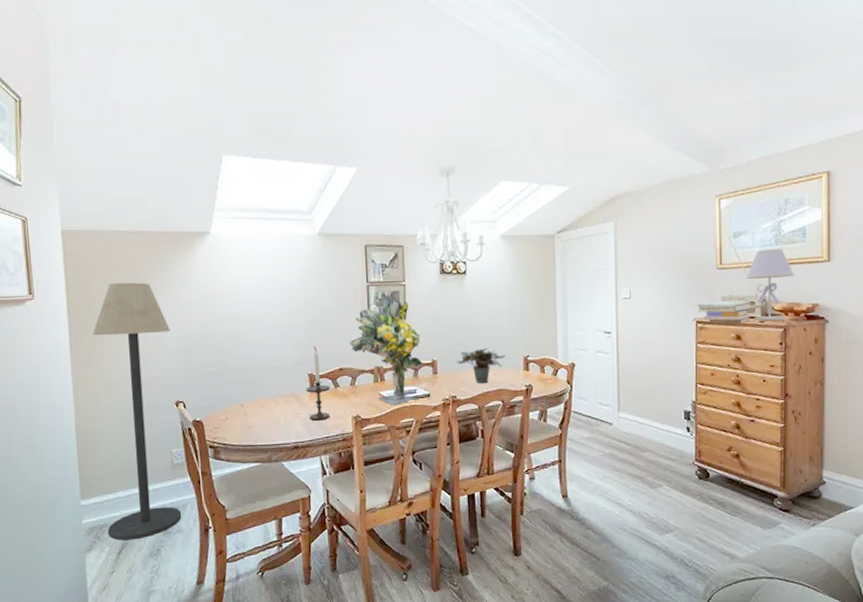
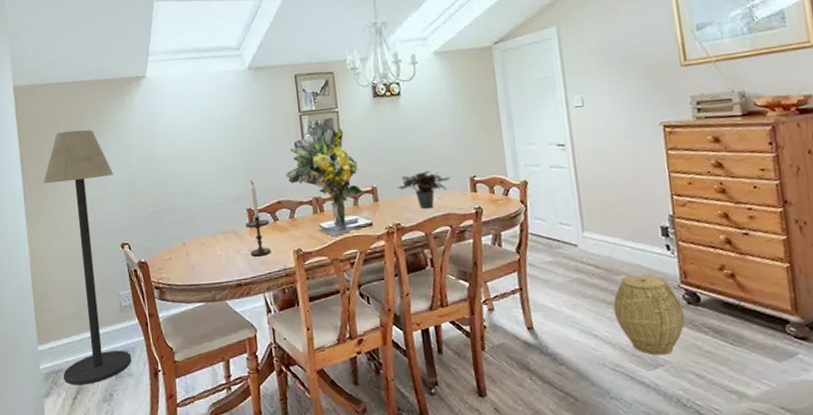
woven basket: none [637,452,695,522] -> present [613,274,685,355]
books: present [694,300,752,325] -> none [659,97,729,128]
table lamp: present [746,249,795,322] -> none [717,37,778,121]

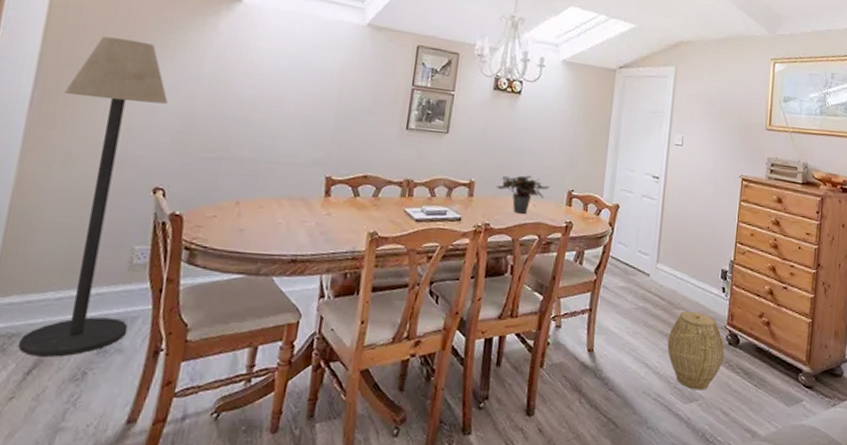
candlestick: present [245,179,272,257] -> none [317,145,349,233]
bouquet: present [285,127,363,236] -> none [380,104,462,225]

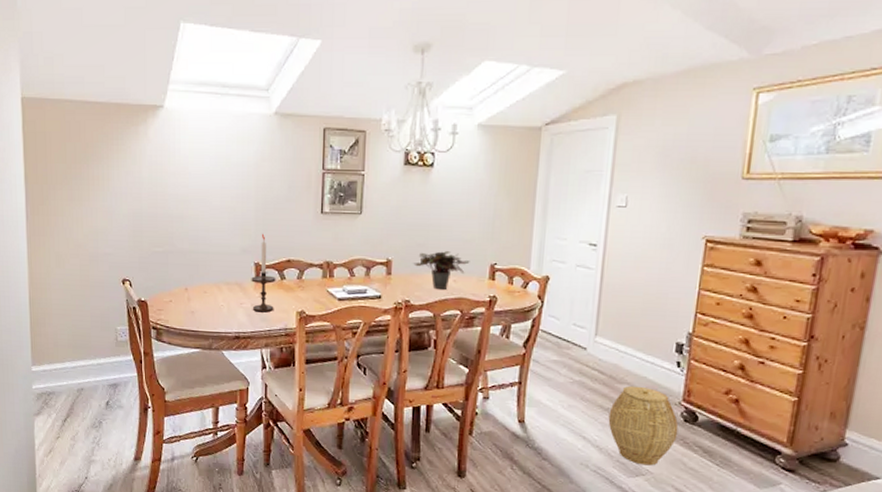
floor lamp: present [17,36,168,357] -> none [47,154,123,410]
candlestick: none [317,145,349,233] -> present [251,233,276,313]

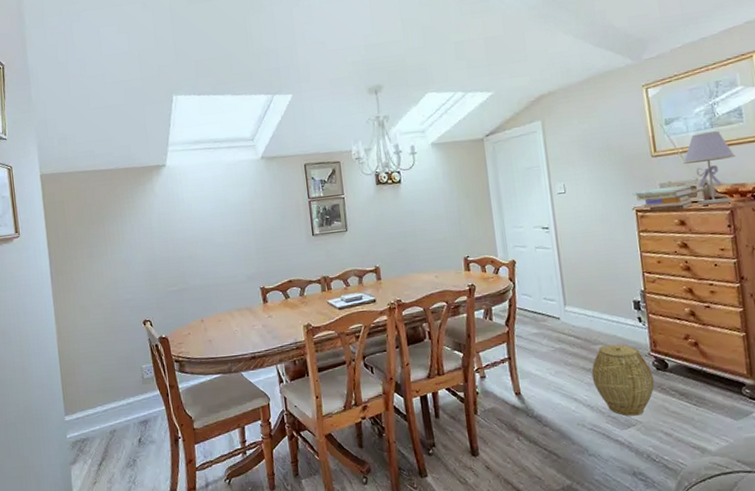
candlestick: present [251,233,276,313] -> none [259,260,283,332]
potted plant: present [413,251,470,289] -> none [398,252,446,286]
books: none [706,217,782,247] -> present [632,185,693,212]
table lamp: none [779,158,848,249] -> present [683,131,736,206]

